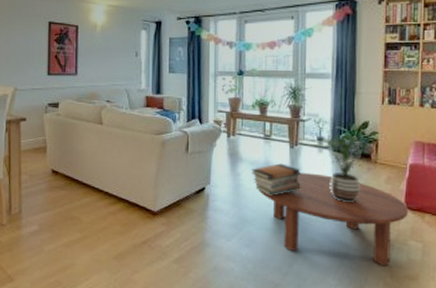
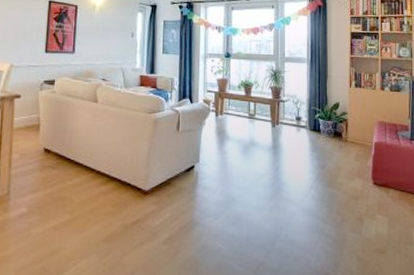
book stack: present [251,163,302,196] -> none [237,142,283,173]
coffee table: present [257,173,408,266] -> none [242,151,375,241]
potted plant: present [315,133,373,203] -> none [294,113,343,180]

